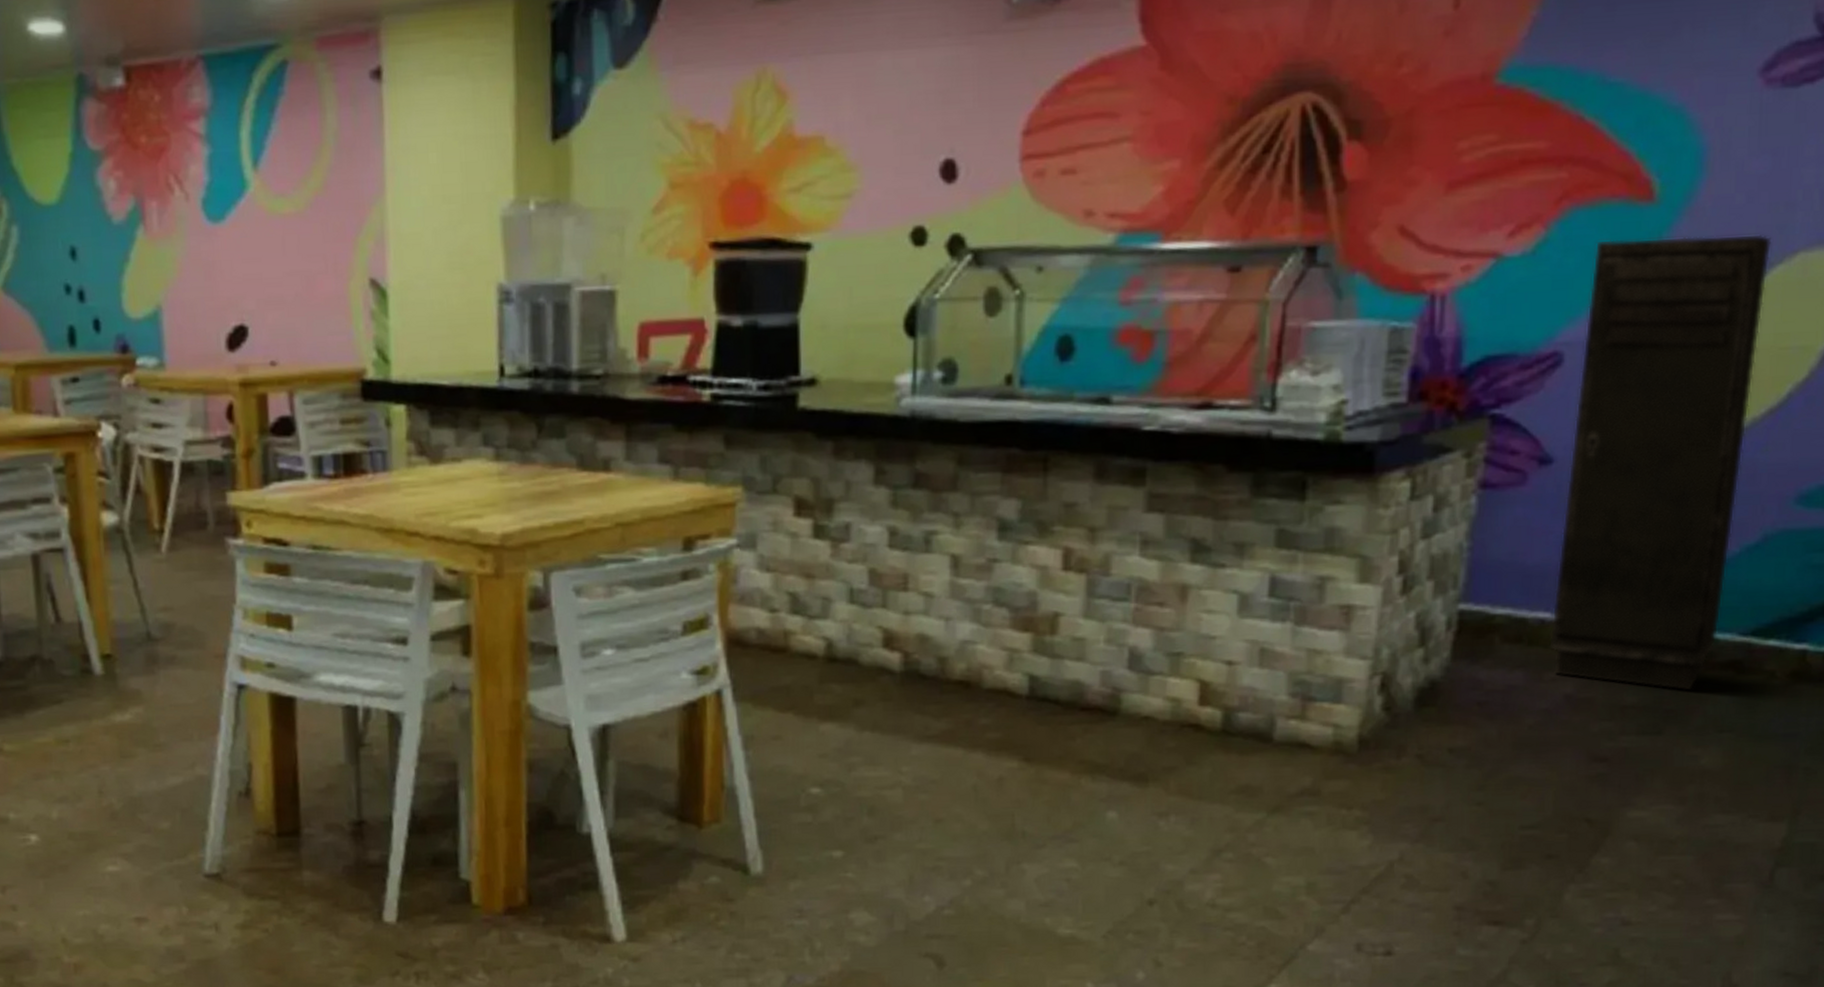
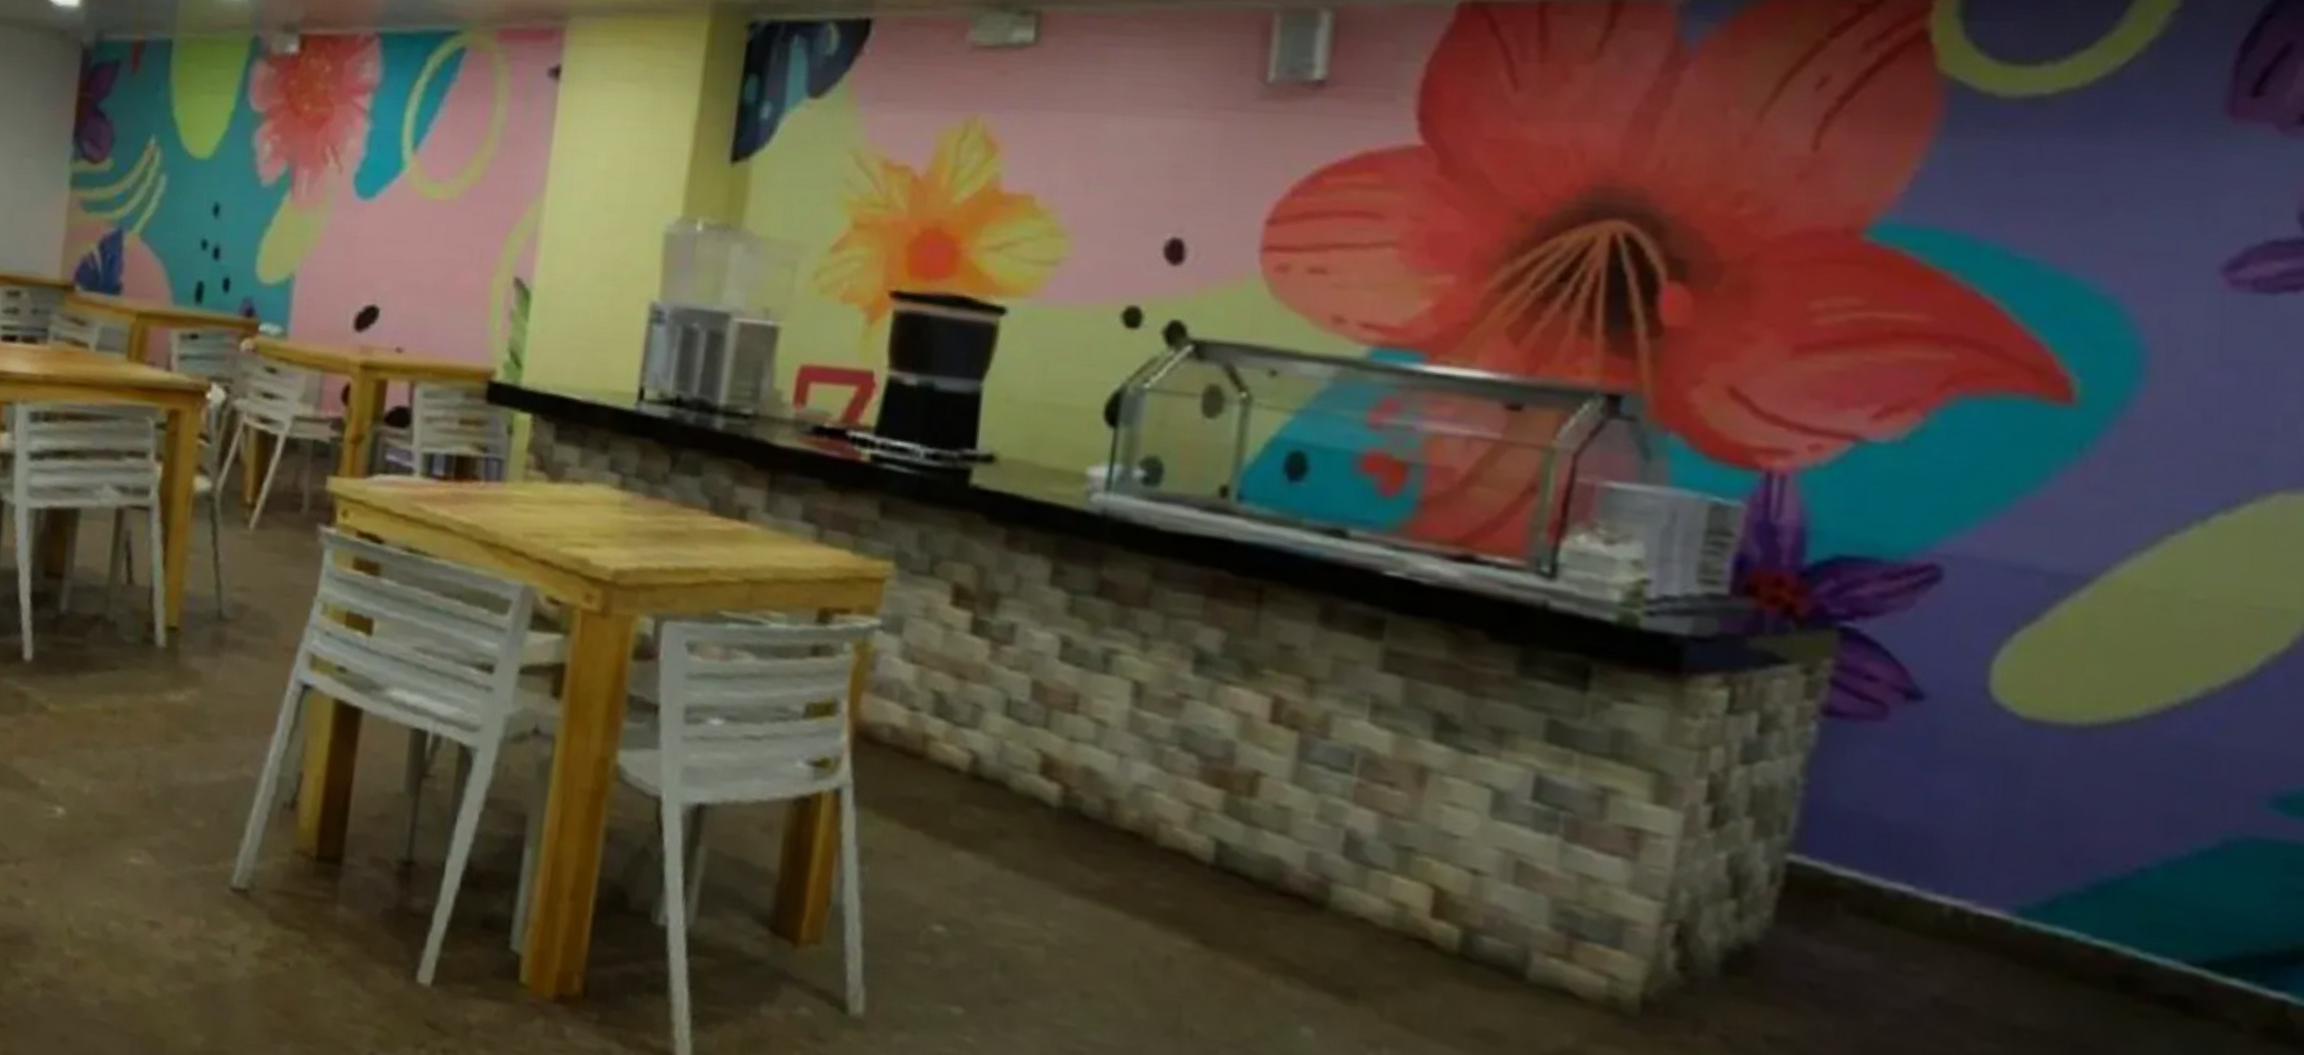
storage cabinet: present [1548,234,1772,691] -> none [1910,441,2238,1025]

